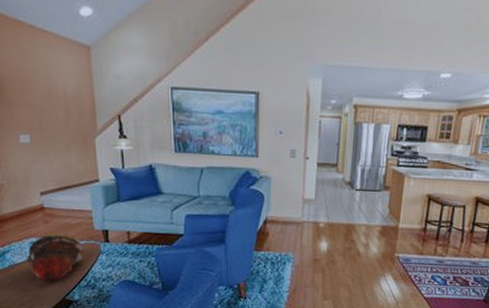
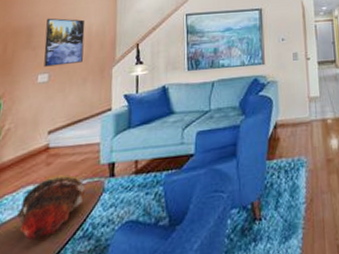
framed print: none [16,71,63,128] -> present [44,18,85,67]

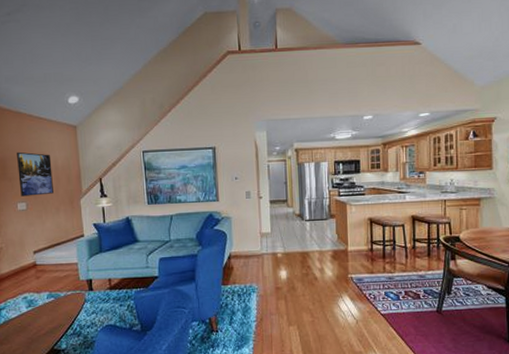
decorative bowl: present [17,174,86,242] -> none [20,287,71,335]

